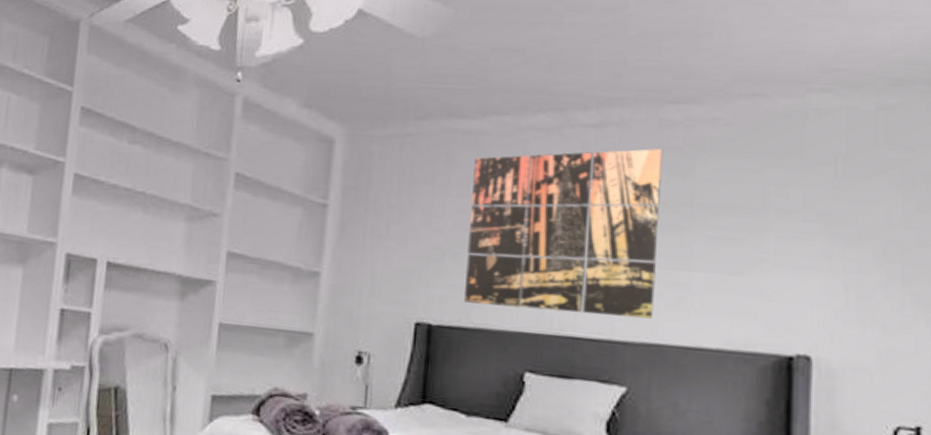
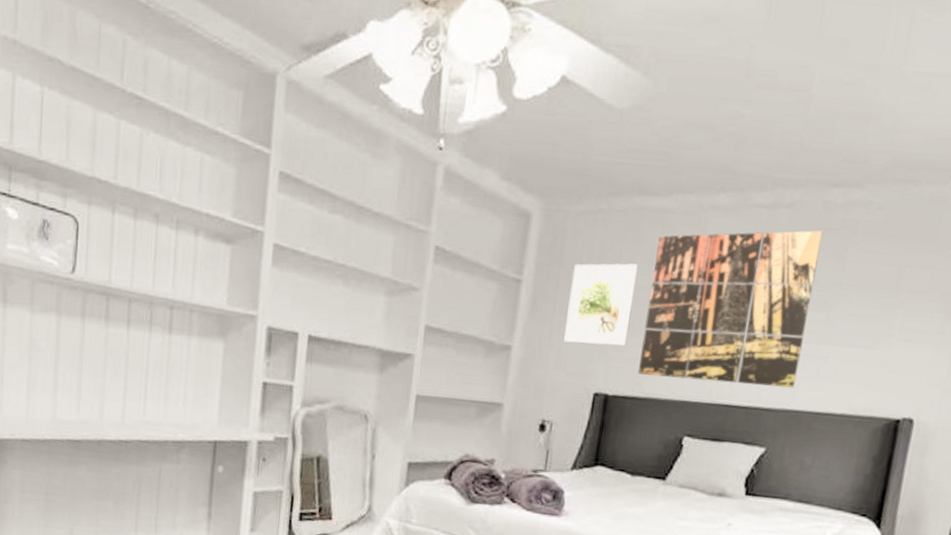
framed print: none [377,186,454,272] -> present [564,263,638,346]

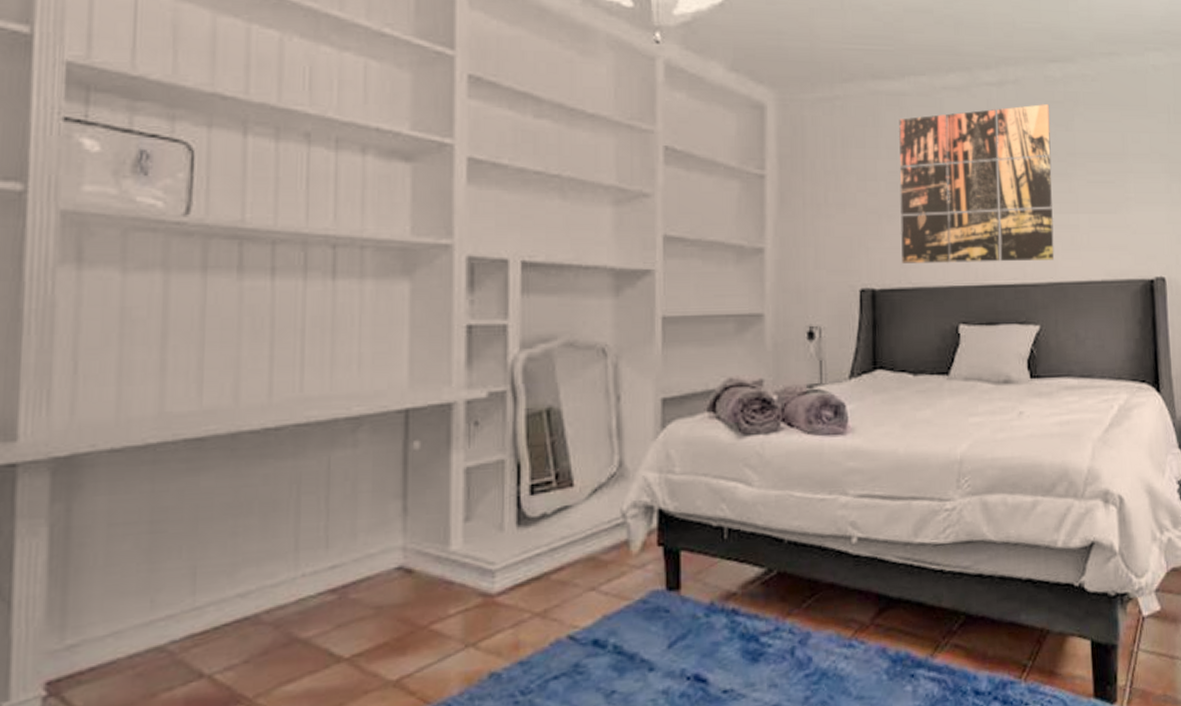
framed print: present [564,263,638,346] -> none [818,149,885,238]

